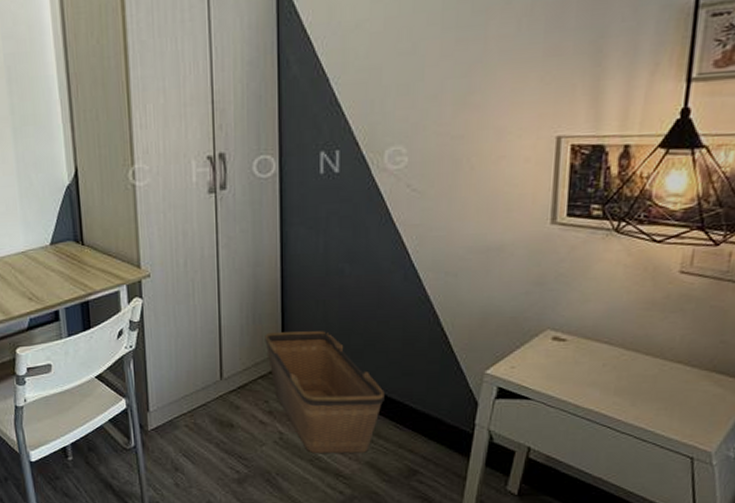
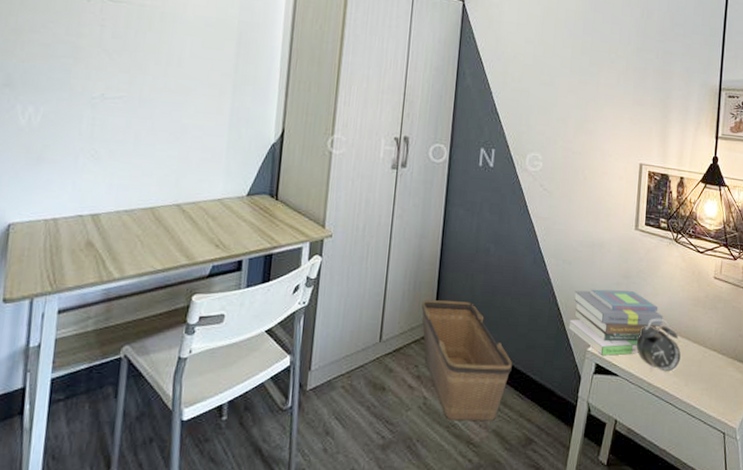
books: none [457,300,597,377] -> present [568,289,663,356]
alarm clock: none [556,330,625,392] -> present [636,319,681,372]

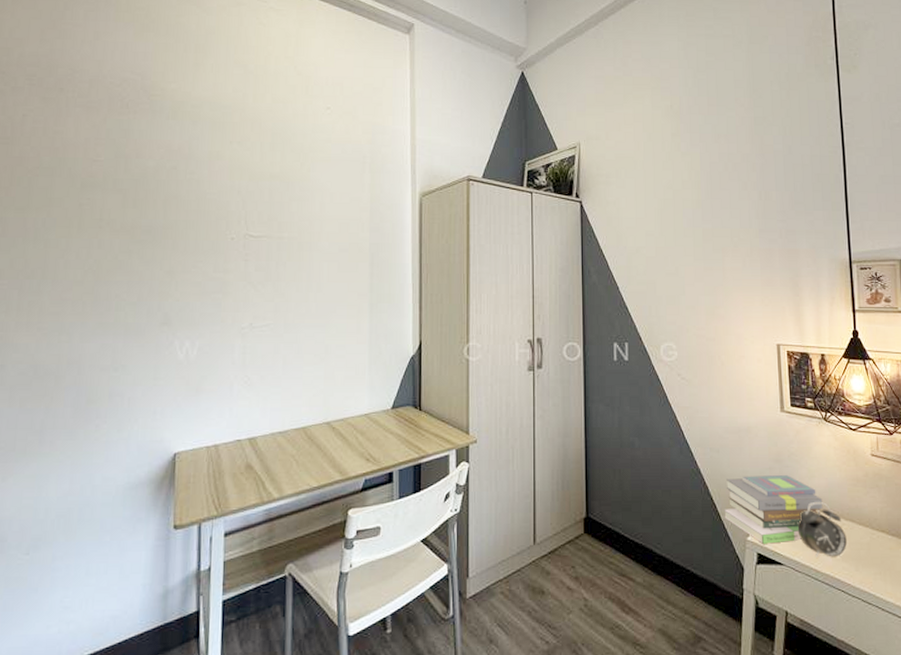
bicycle basket: present [421,300,512,421] -> none [572,498,671,620]

